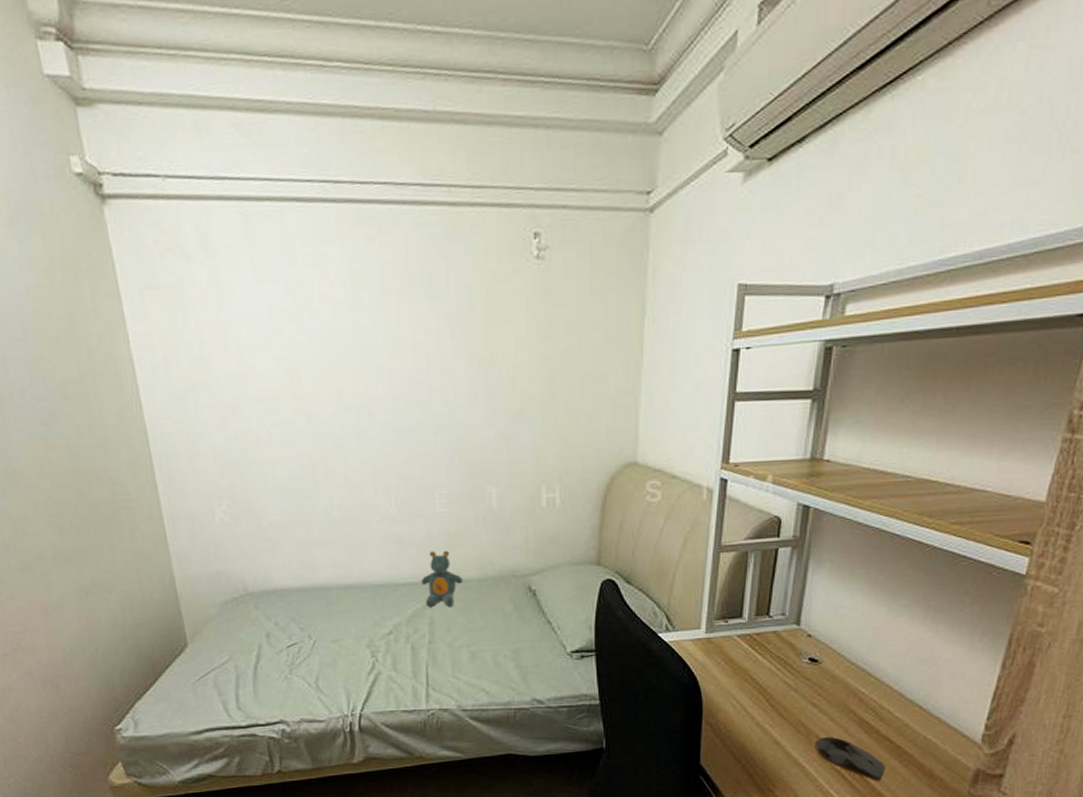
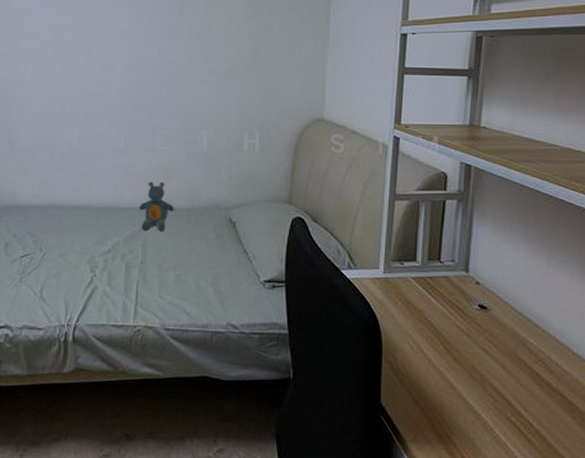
computer mouse: present [815,737,886,781] -> none [489,386,560,437]

